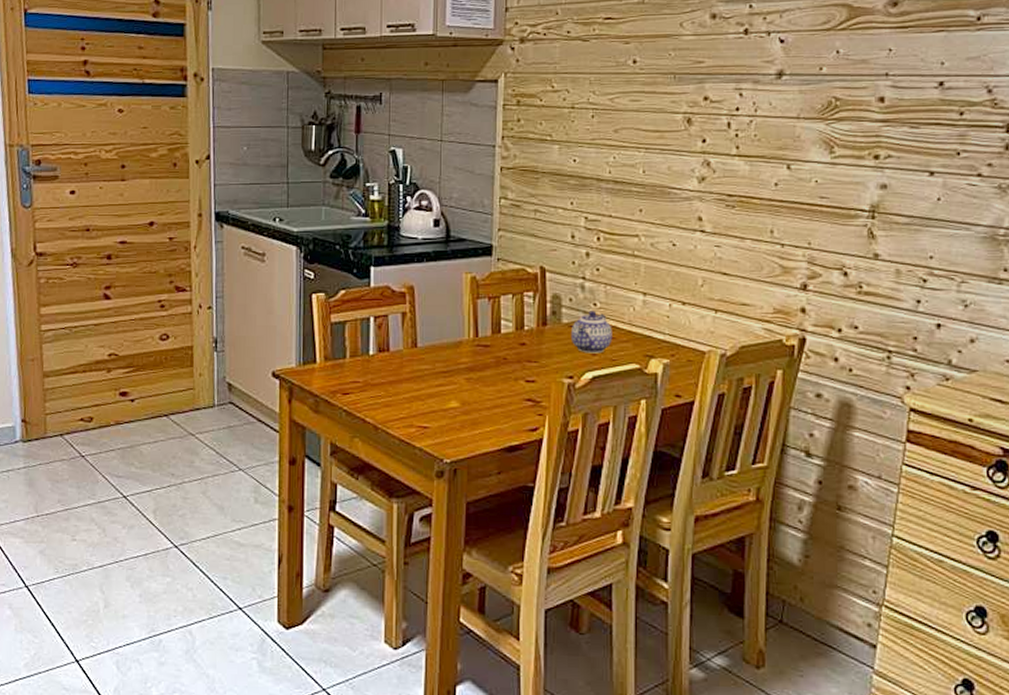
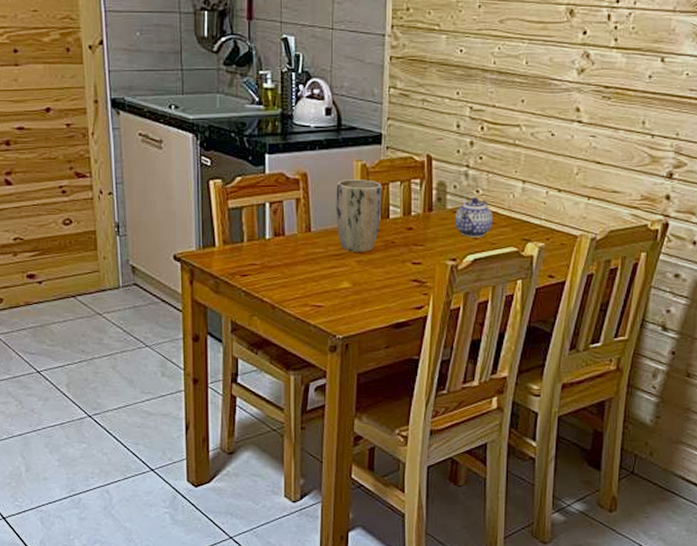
plant pot: none [444,292,493,369] -> present [336,179,382,252]

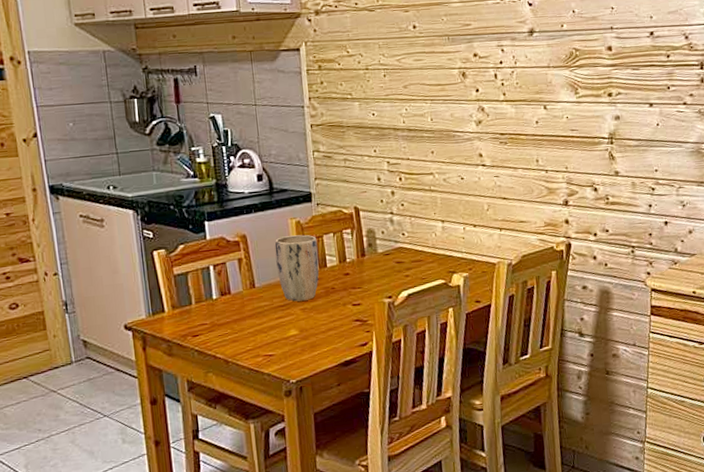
teapot: present [454,197,493,238] -> none [386,239,421,276]

